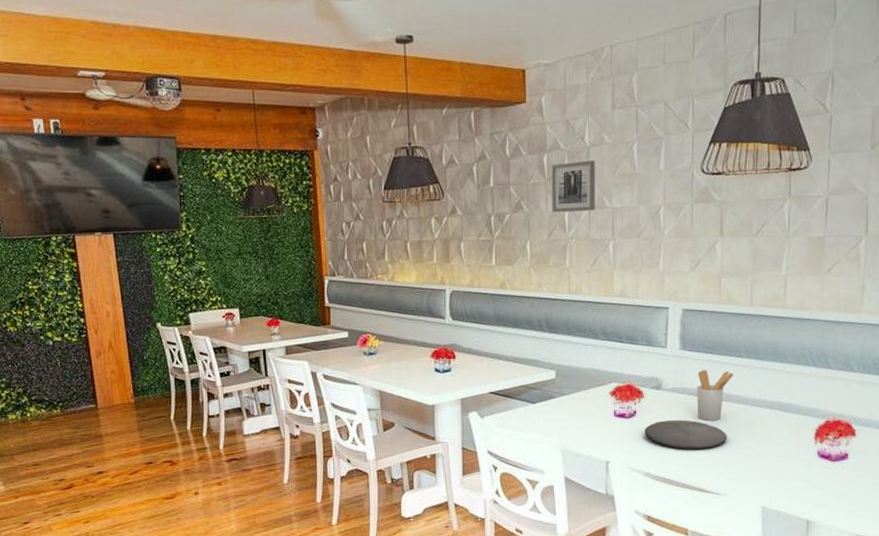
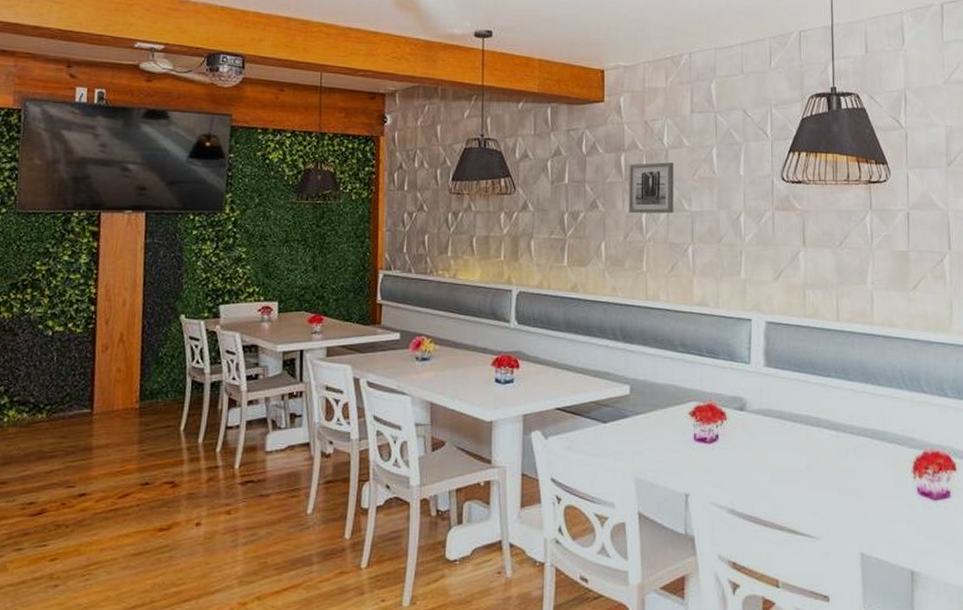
plate: present [645,420,727,450] -> none [728,447,819,483]
utensil holder: present [697,370,734,420] -> none [784,390,823,448]

